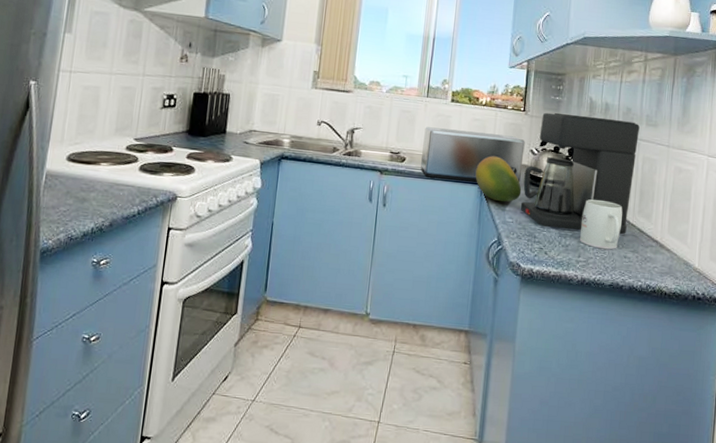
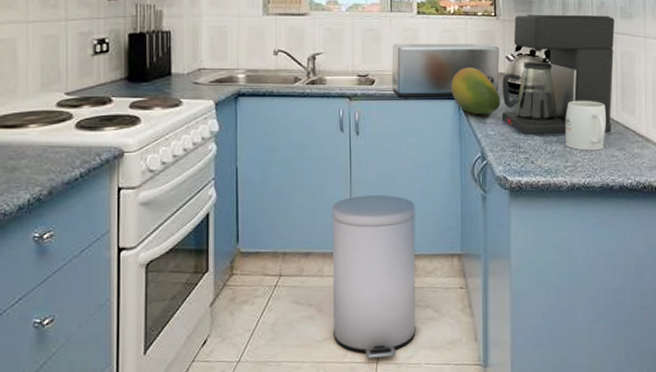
pedal bin: none [341,263,430,418] -> present [332,194,416,359]

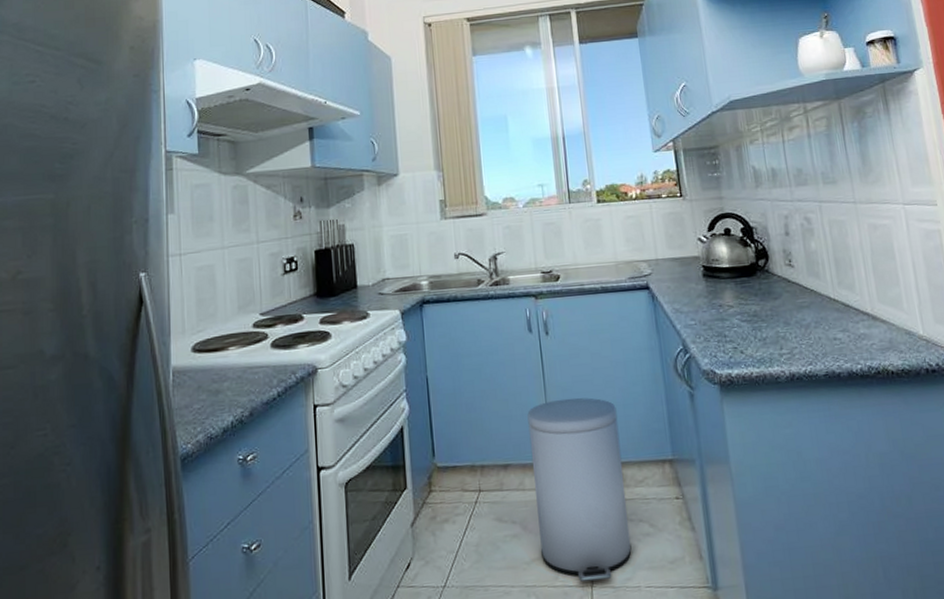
toaster: present [391,44,500,99] -> none [574,227,694,294]
fruit: present [451,67,501,115] -> none [641,253,699,304]
coffee maker: present [501,14,615,136] -> none [696,183,830,323]
mug: present [565,100,606,151] -> none [773,278,824,336]

